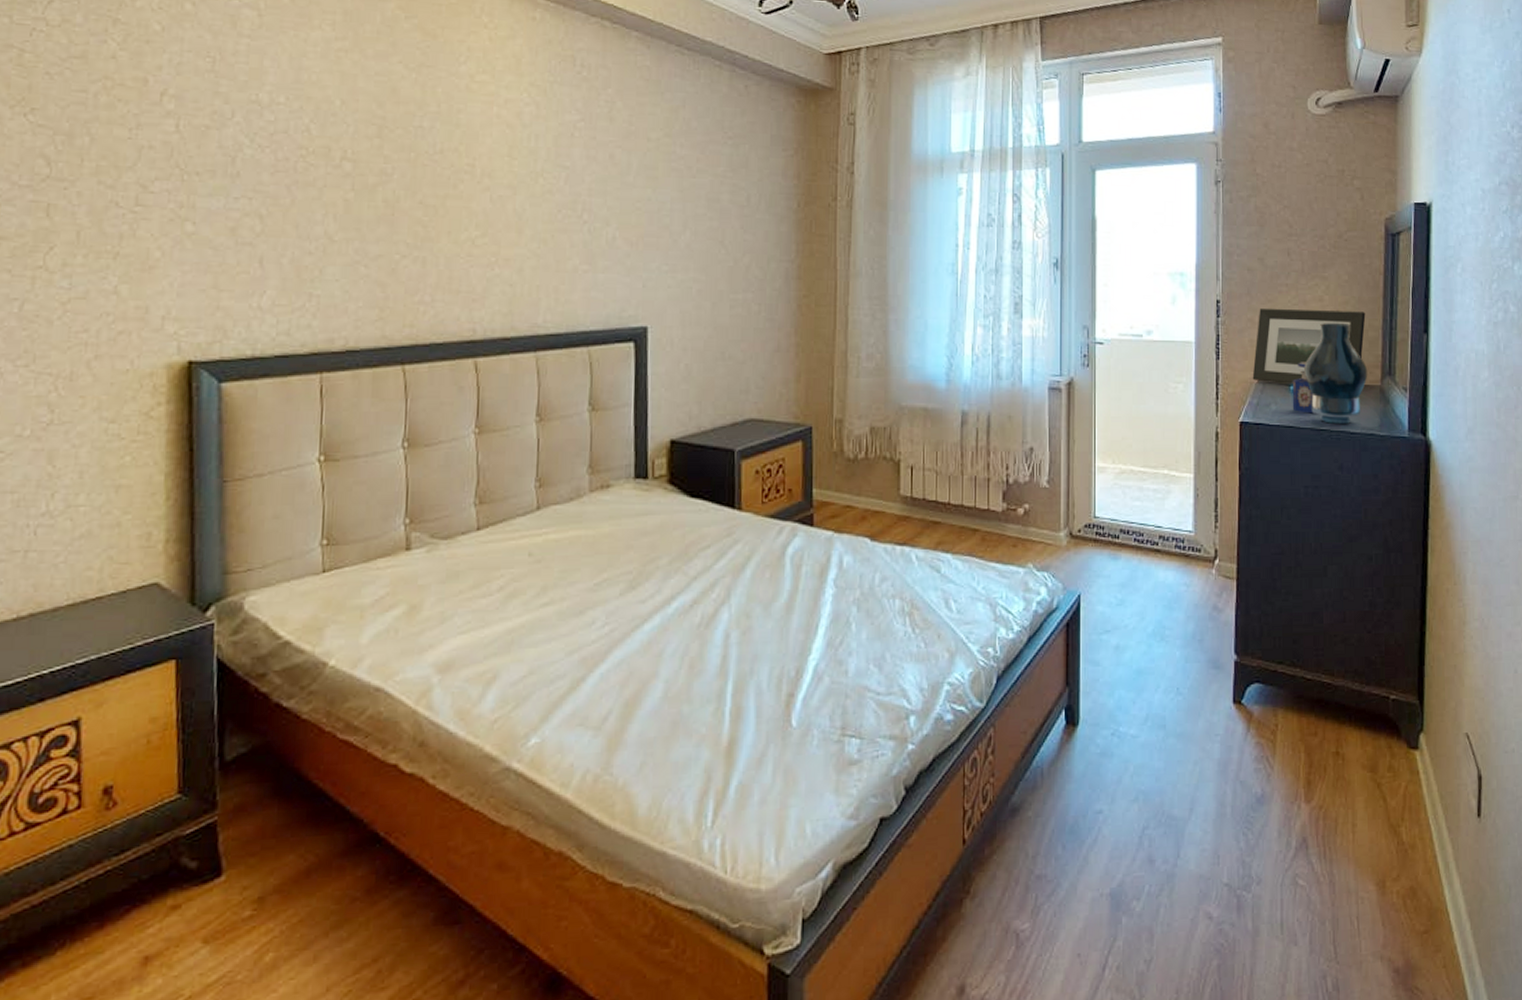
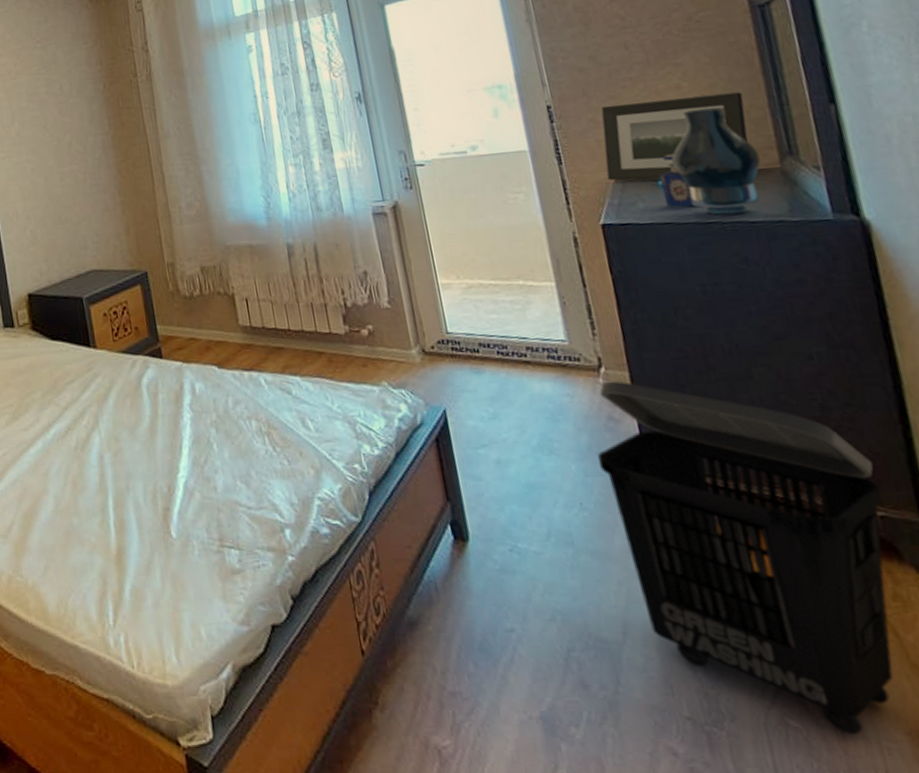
laundry basket: none [1198,572,1397,888] -> present [598,380,894,734]

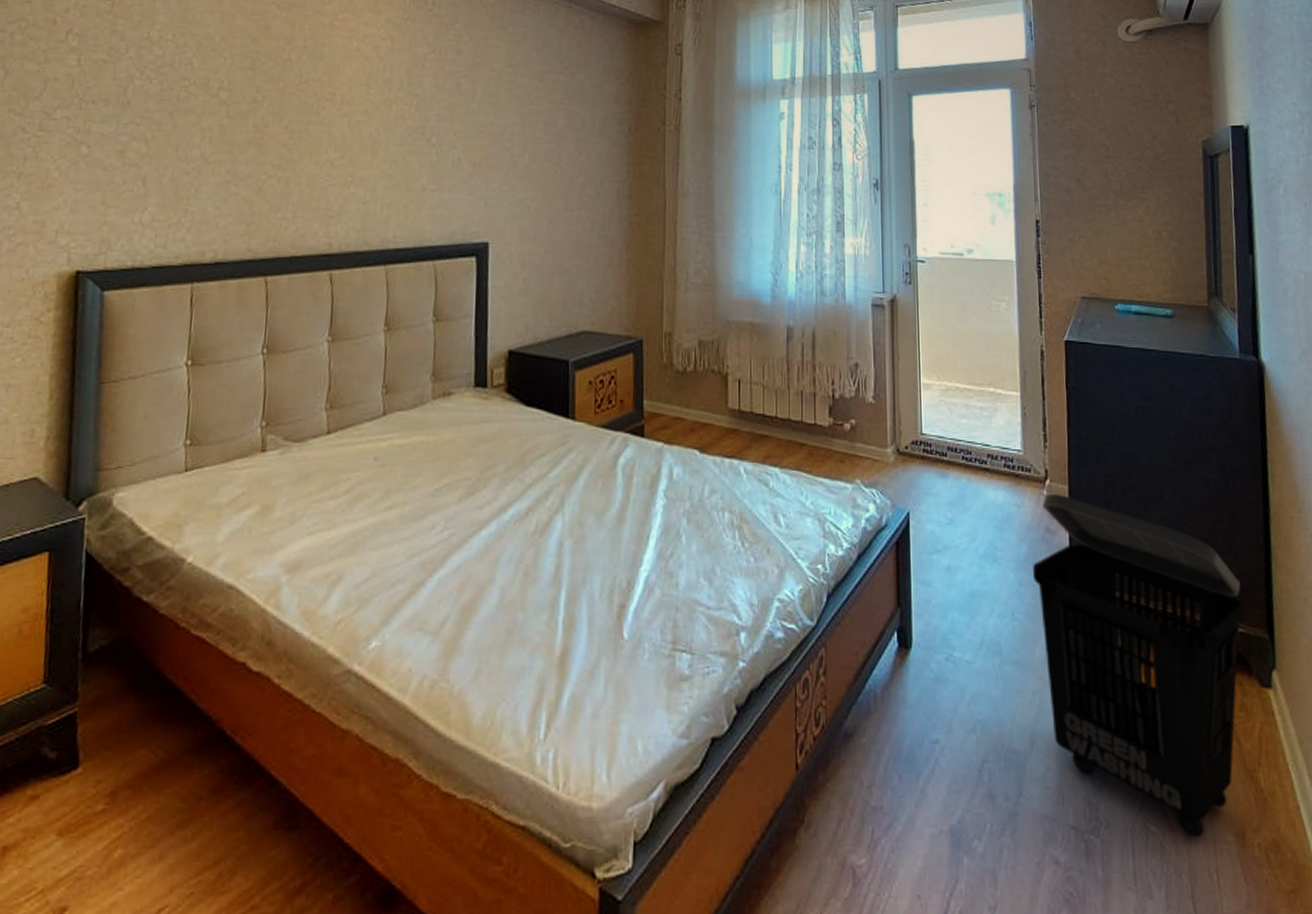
picture frame: present [601,92,748,181] -> none [1075,227,1188,303]
perfume bottle: present [659,154,697,208] -> none [1116,281,1142,333]
vase: present [671,107,761,215] -> none [1128,243,1194,344]

